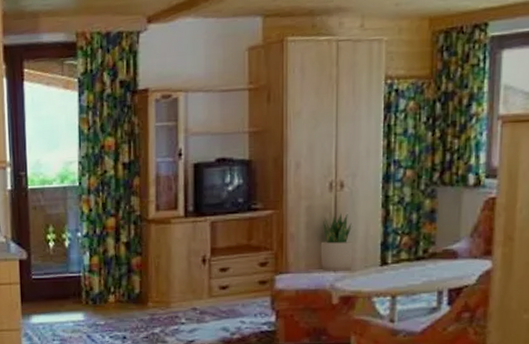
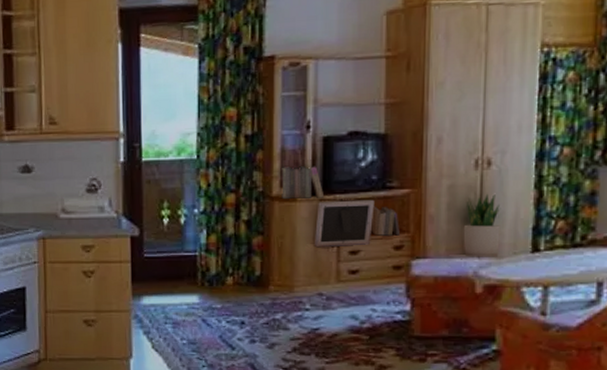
books: none [157,190,195,222] -> present [282,166,323,199]
picture frame: none [187,221,241,266] -> present [314,199,375,248]
books: none [238,226,264,254] -> present [370,206,400,236]

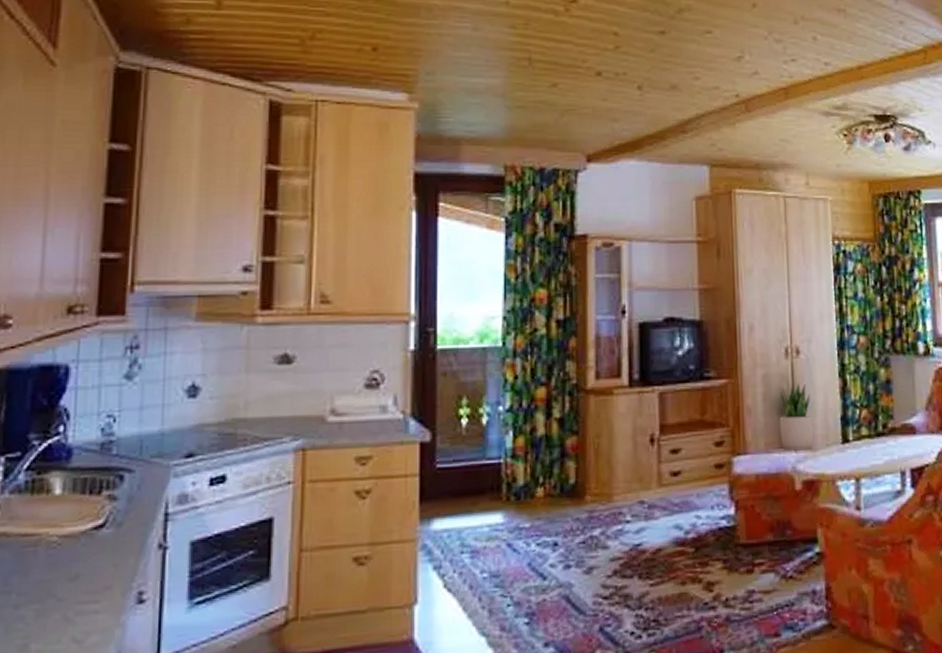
books: present [282,166,323,199] -> none [597,355,641,392]
picture frame: present [314,199,375,248] -> none [633,391,694,448]
books: present [370,206,400,236] -> none [690,398,719,431]

